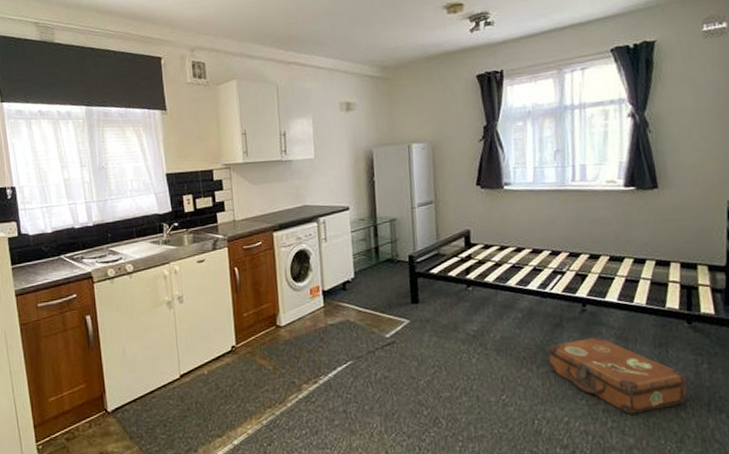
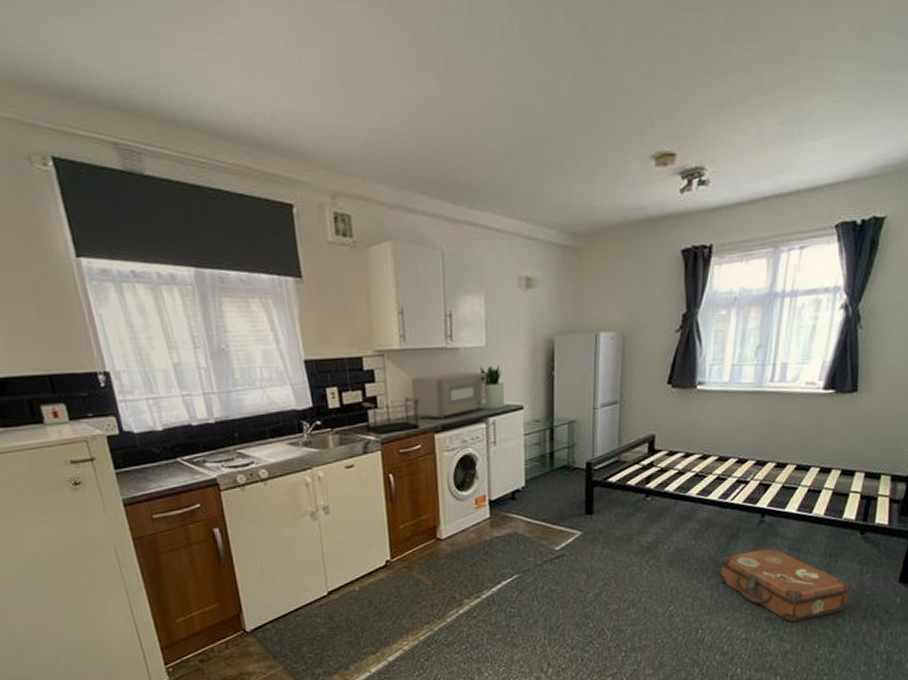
dish rack: none [211,201,261,234] -> present [360,397,420,435]
microwave: none [253,179,318,220] -> present [411,371,487,420]
planter: none [310,173,335,212] -> present [479,364,507,410]

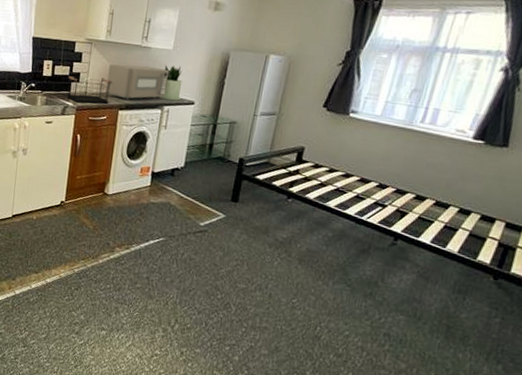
suitcase: present [721,547,850,622] -> none [345,267,476,348]

